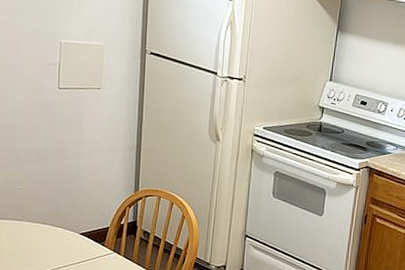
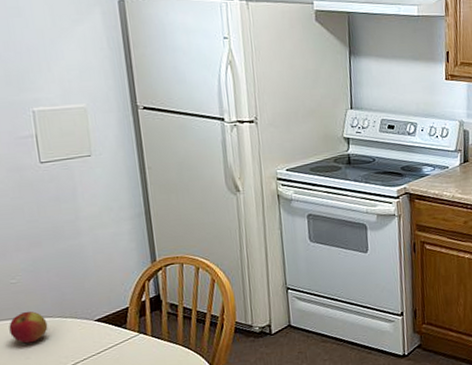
apple: none [10,215,42,243] -> present [9,311,48,344]

